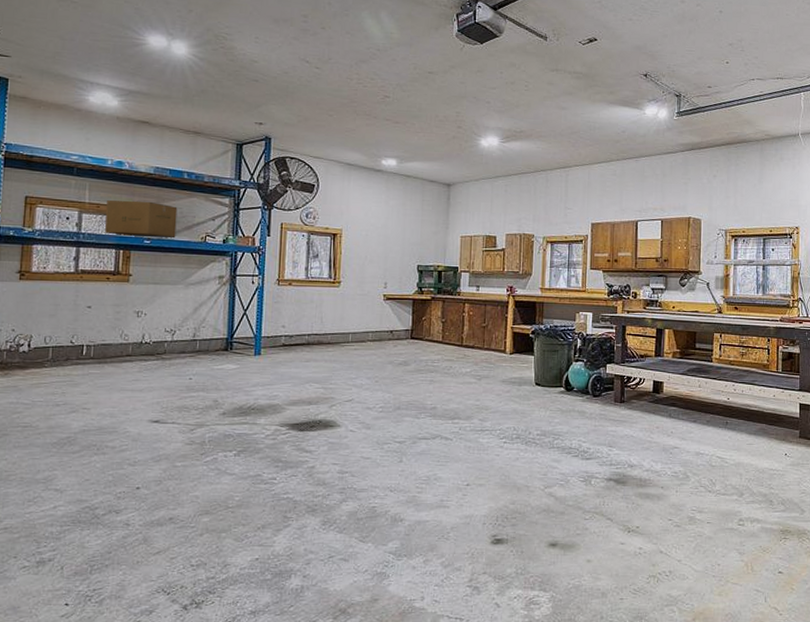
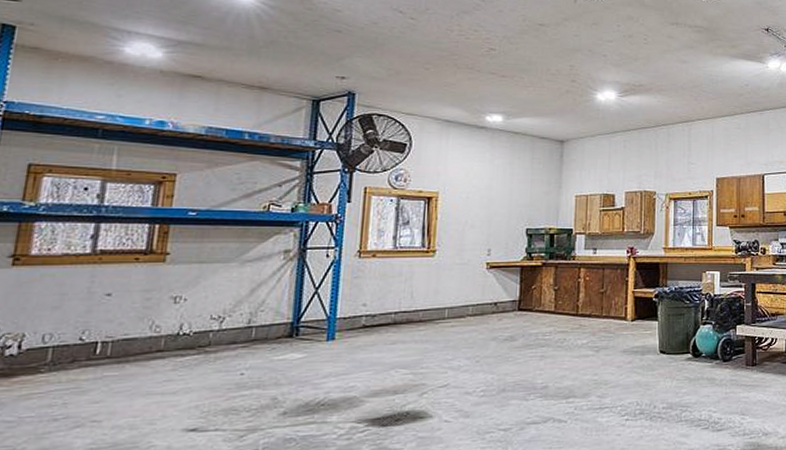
box: present [105,199,178,239] -> none [136,165,235,209]

